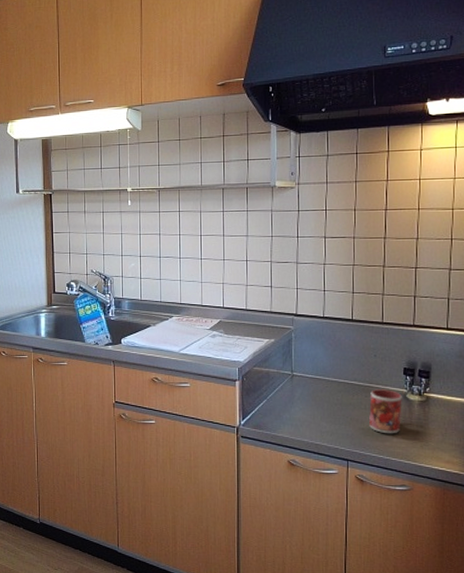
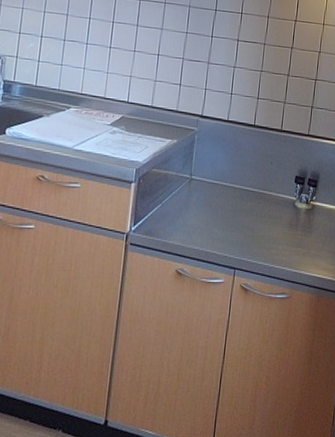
mug: present [369,389,402,434] -> none [259,196,291,242]

